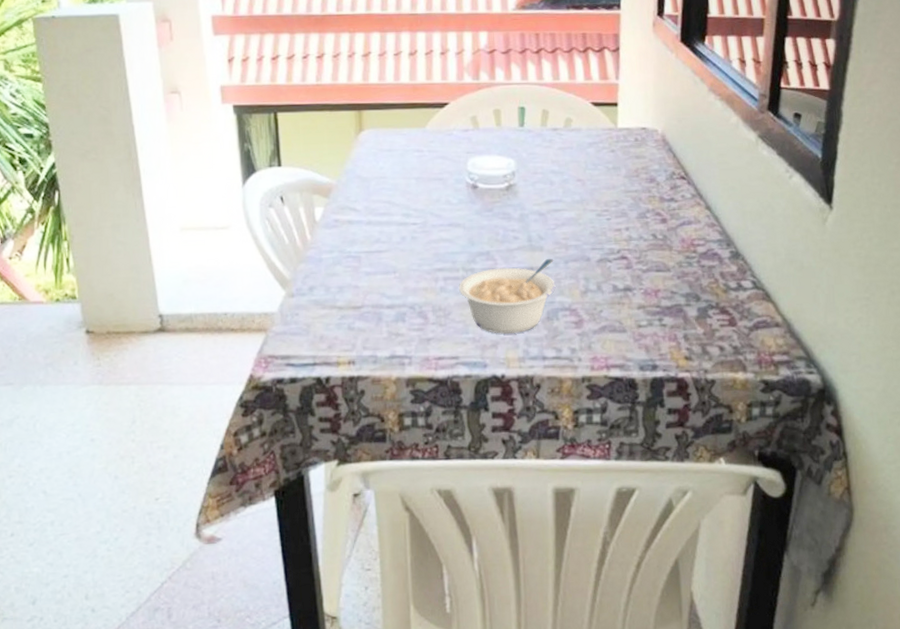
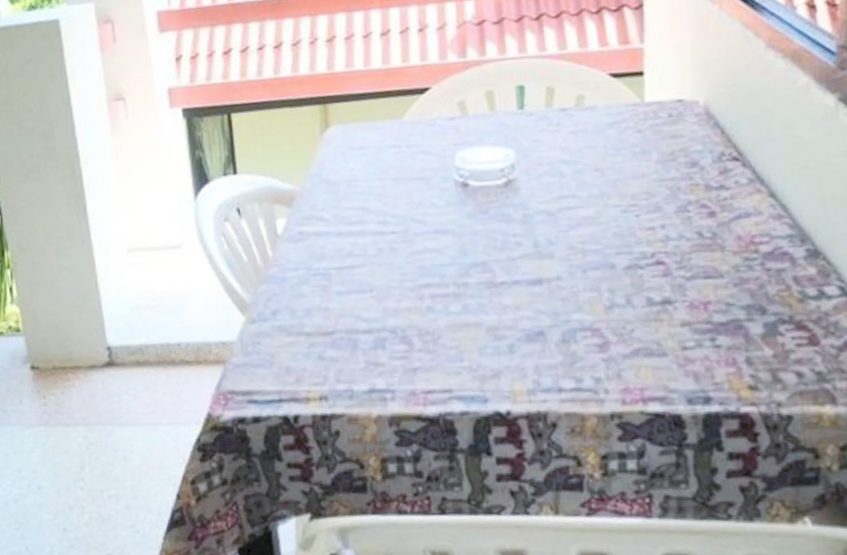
legume: present [458,259,556,334] -> none [448,268,572,361]

